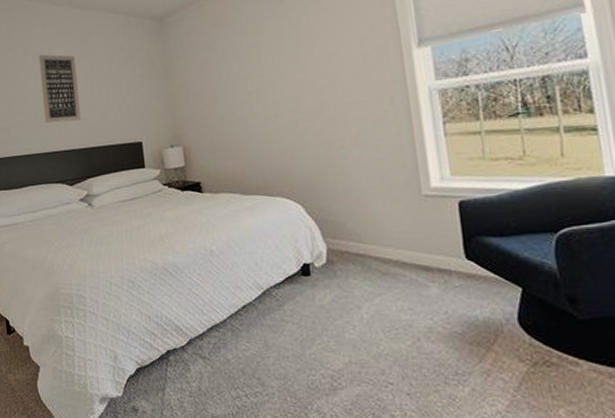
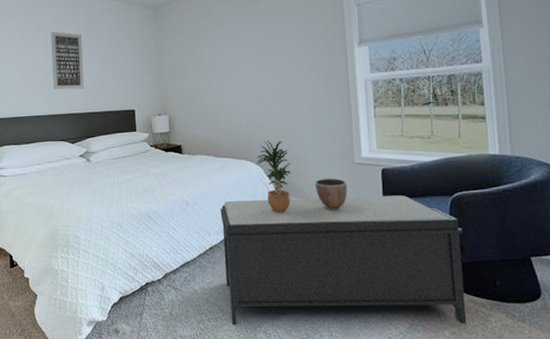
bench: none [253,234,590,403] -> present [220,195,467,326]
potted plant: none [294,171,341,261] -> present [256,140,291,213]
decorative bowl: none [371,215,415,257] -> present [315,178,348,211]

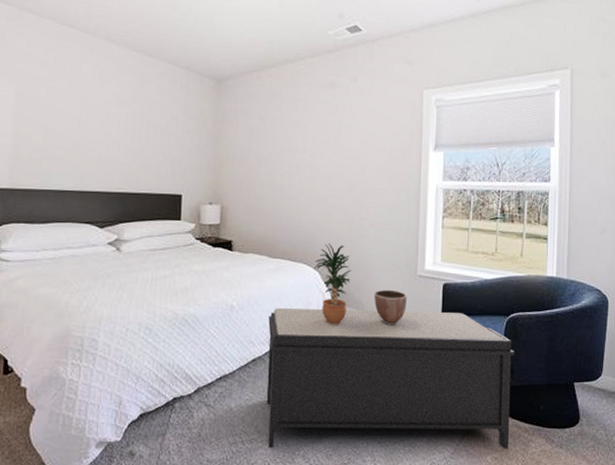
wall art: present [50,31,85,90] -> none [83,90,127,164]

